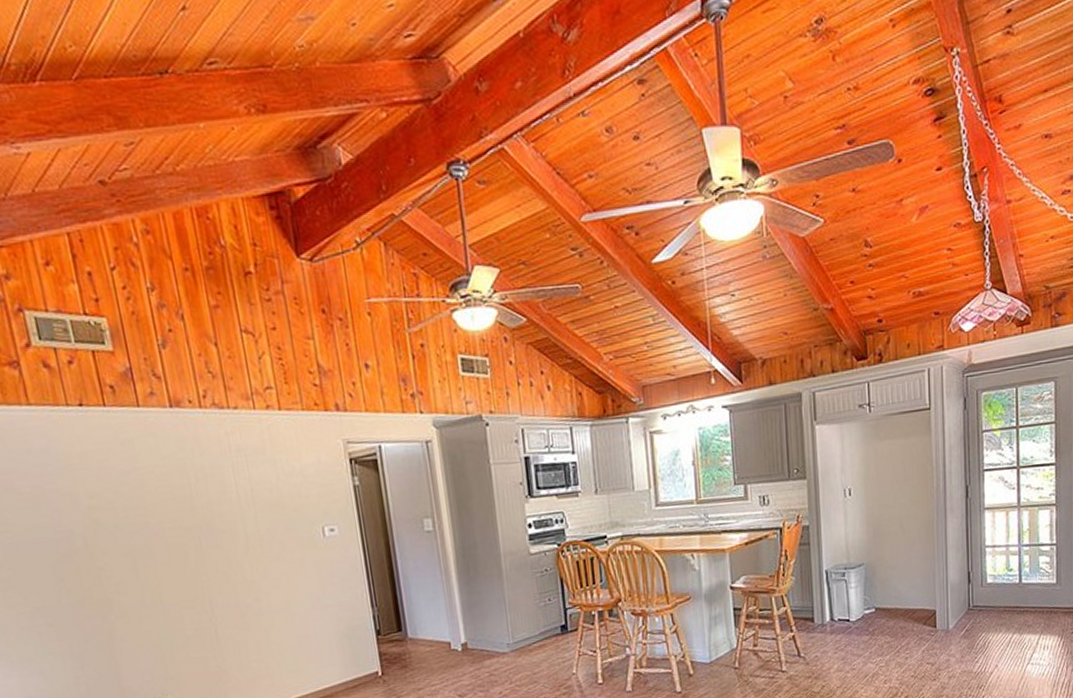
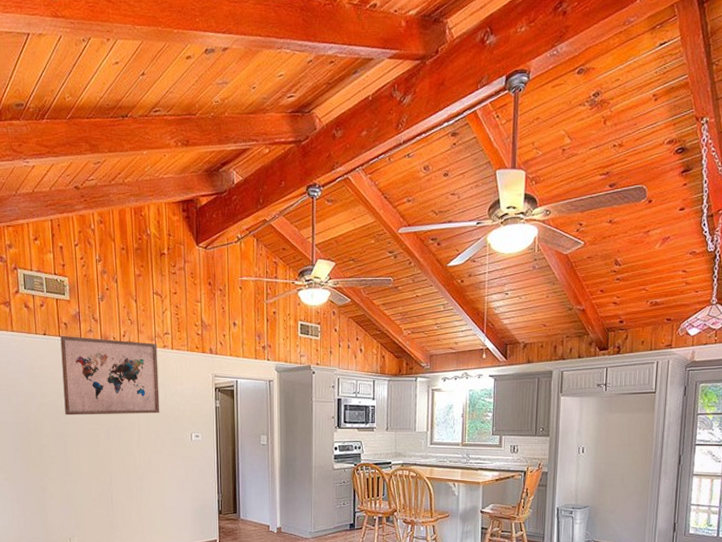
wall art: none [105,403,273,521] -> present [60,335,160,415]

